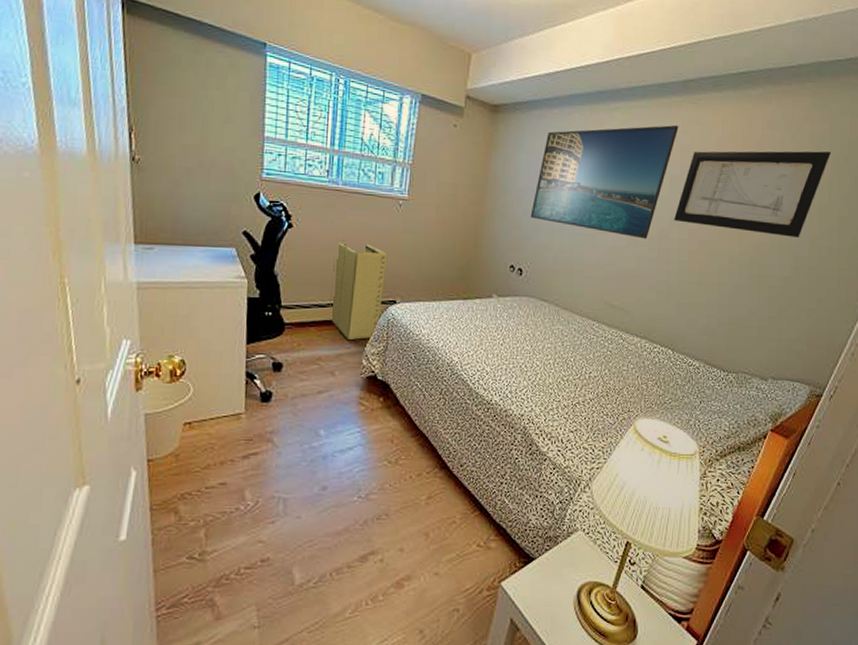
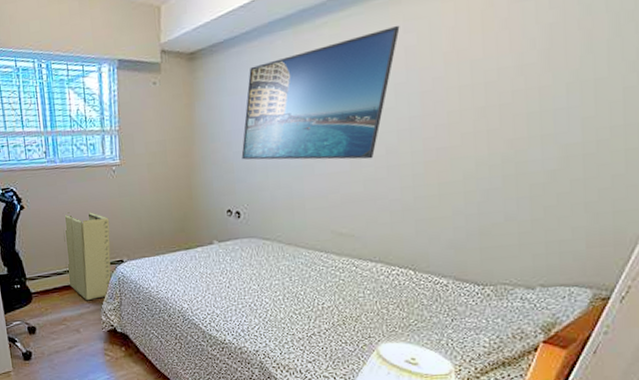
wall art: present [674,151,832,239] -> none [403,9,609,133]

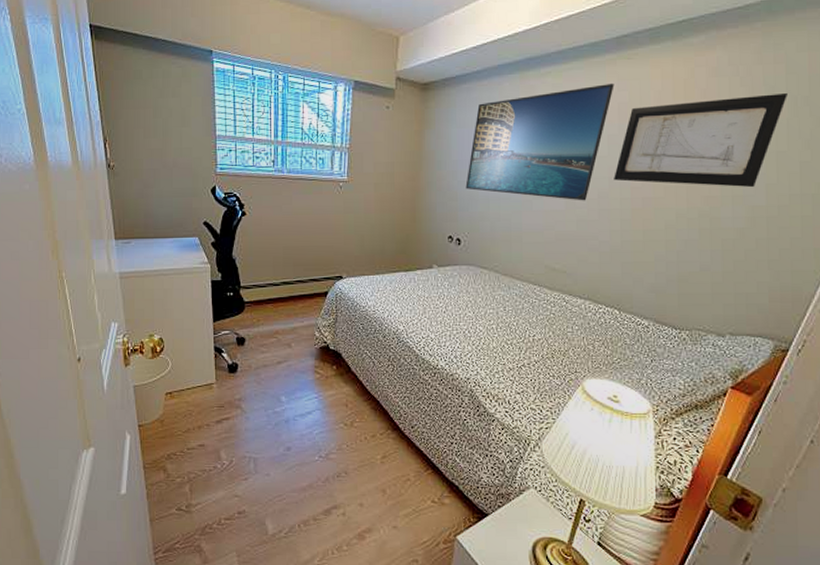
laundry hamper: present [62,211,112,301] -> none [283,223,332,315]
wall art: none [403,9,609,133] -> present [614,92,789,188]

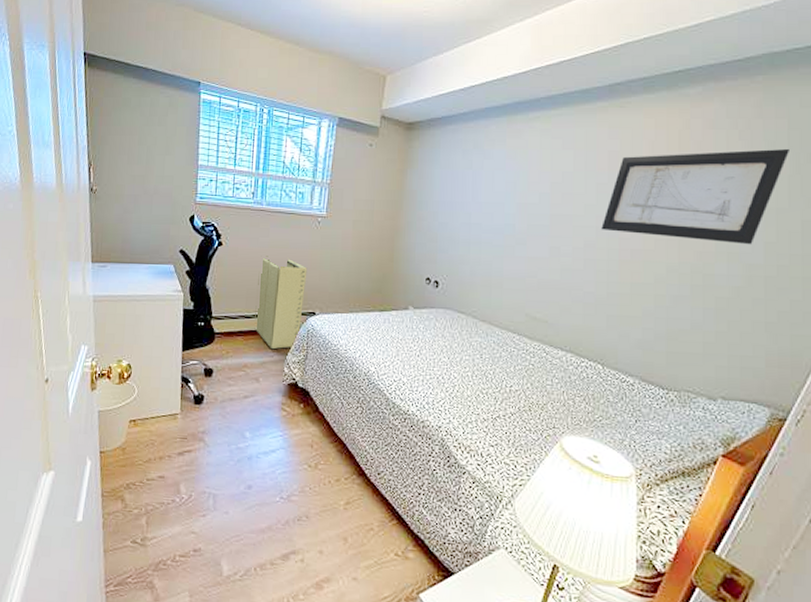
laundry hamper: none [283,223,332,315] -> present [254,256,308,350]
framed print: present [465,83,614,201] -> none [446,130,605,250]

